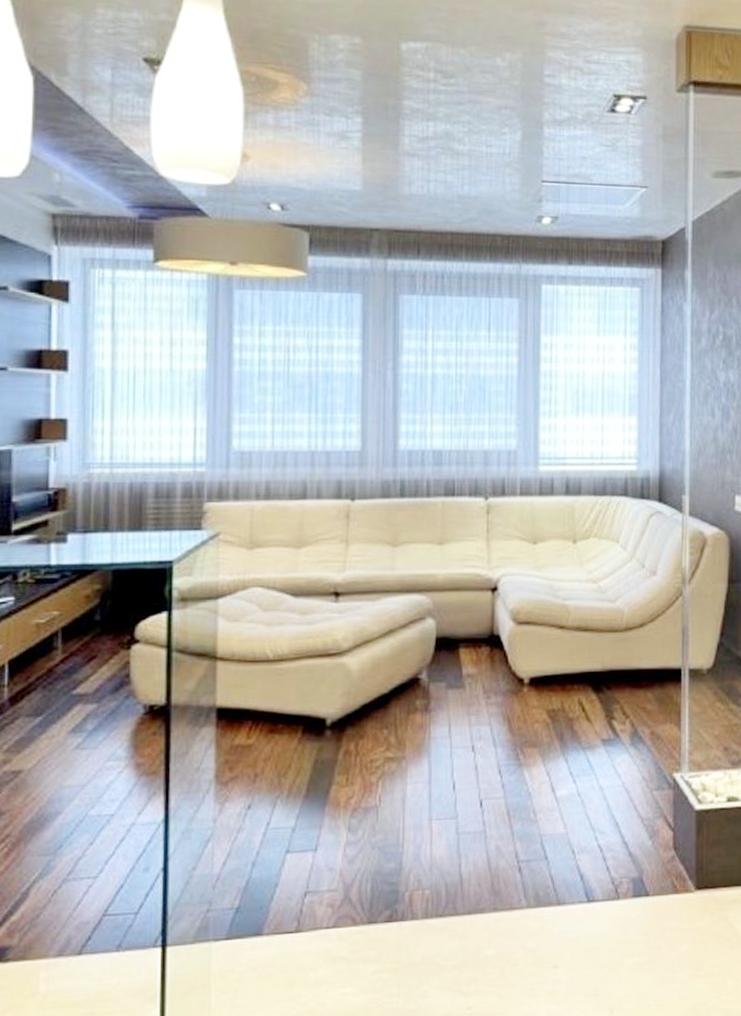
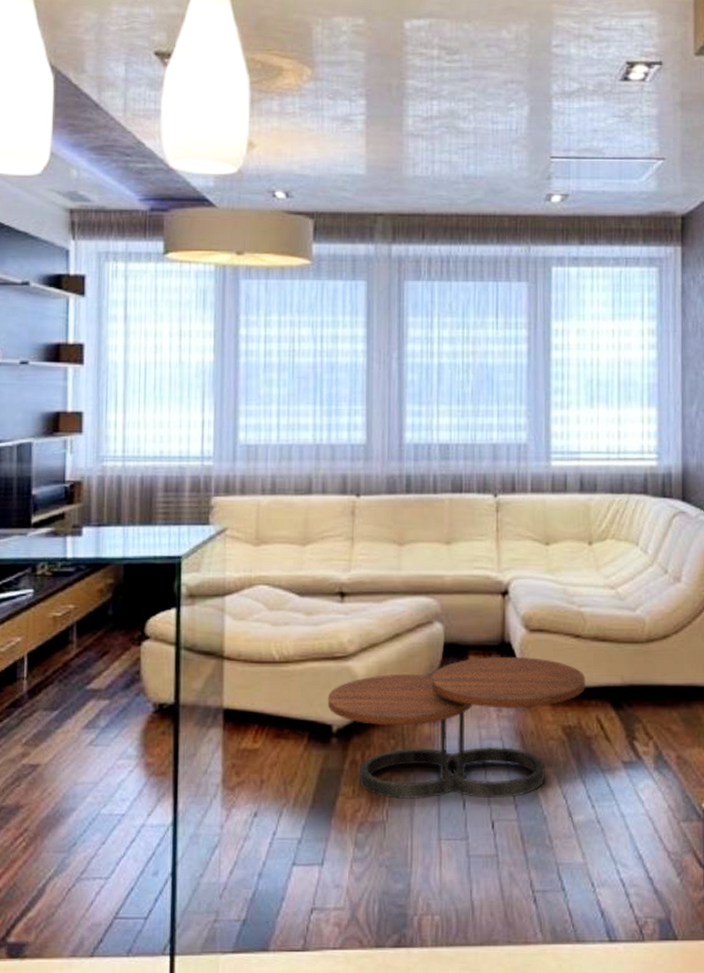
coffee table: none [322,647,569,784] -> present [328,656,586,799]

